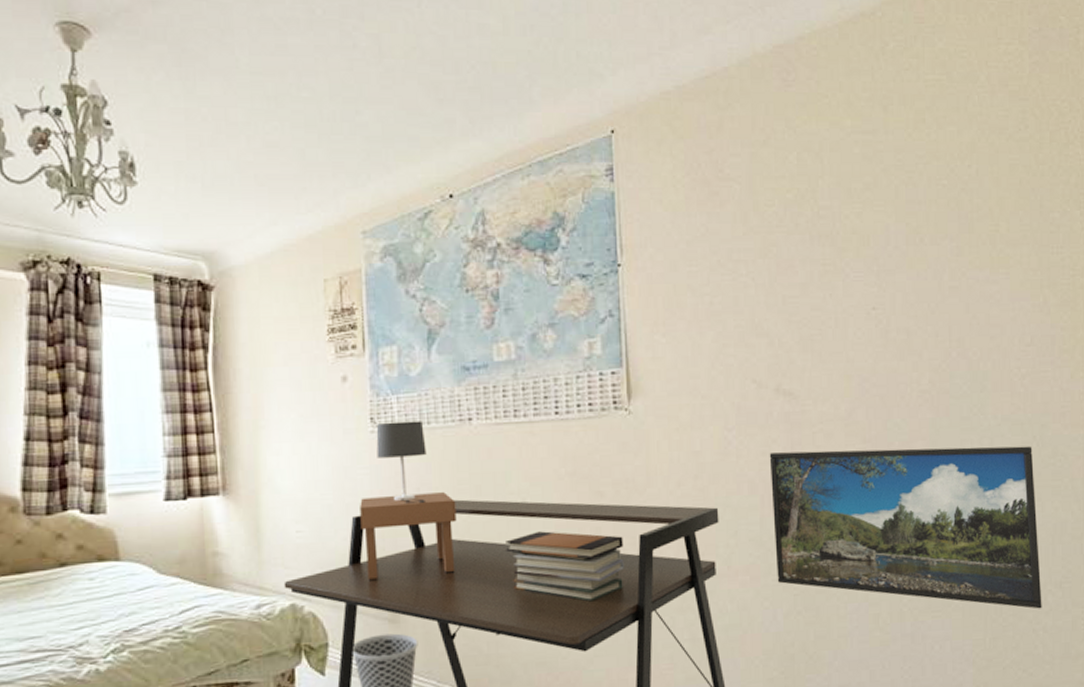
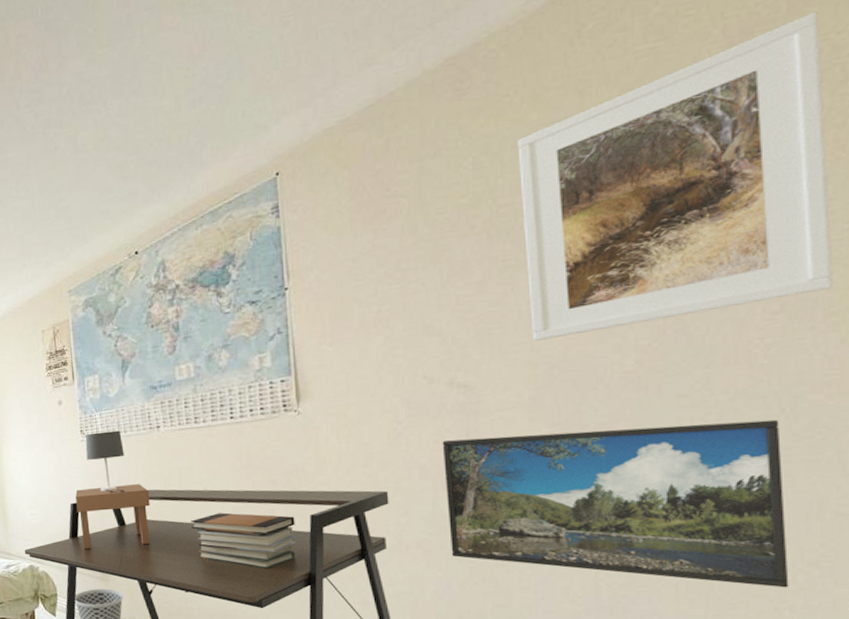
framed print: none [835,78,1064,351] -> present [517,11,833,341]

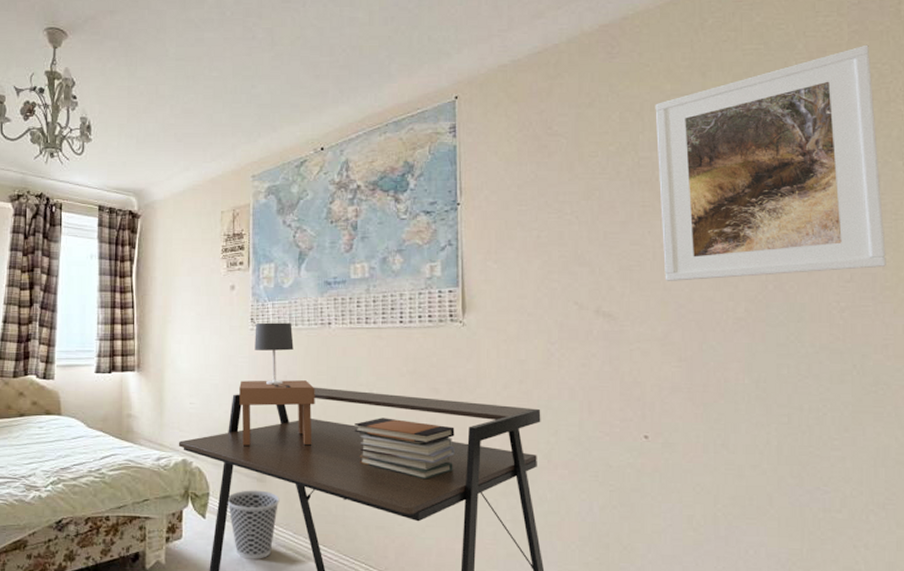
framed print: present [442,419,789,588] -> none [589,365,864,527]

